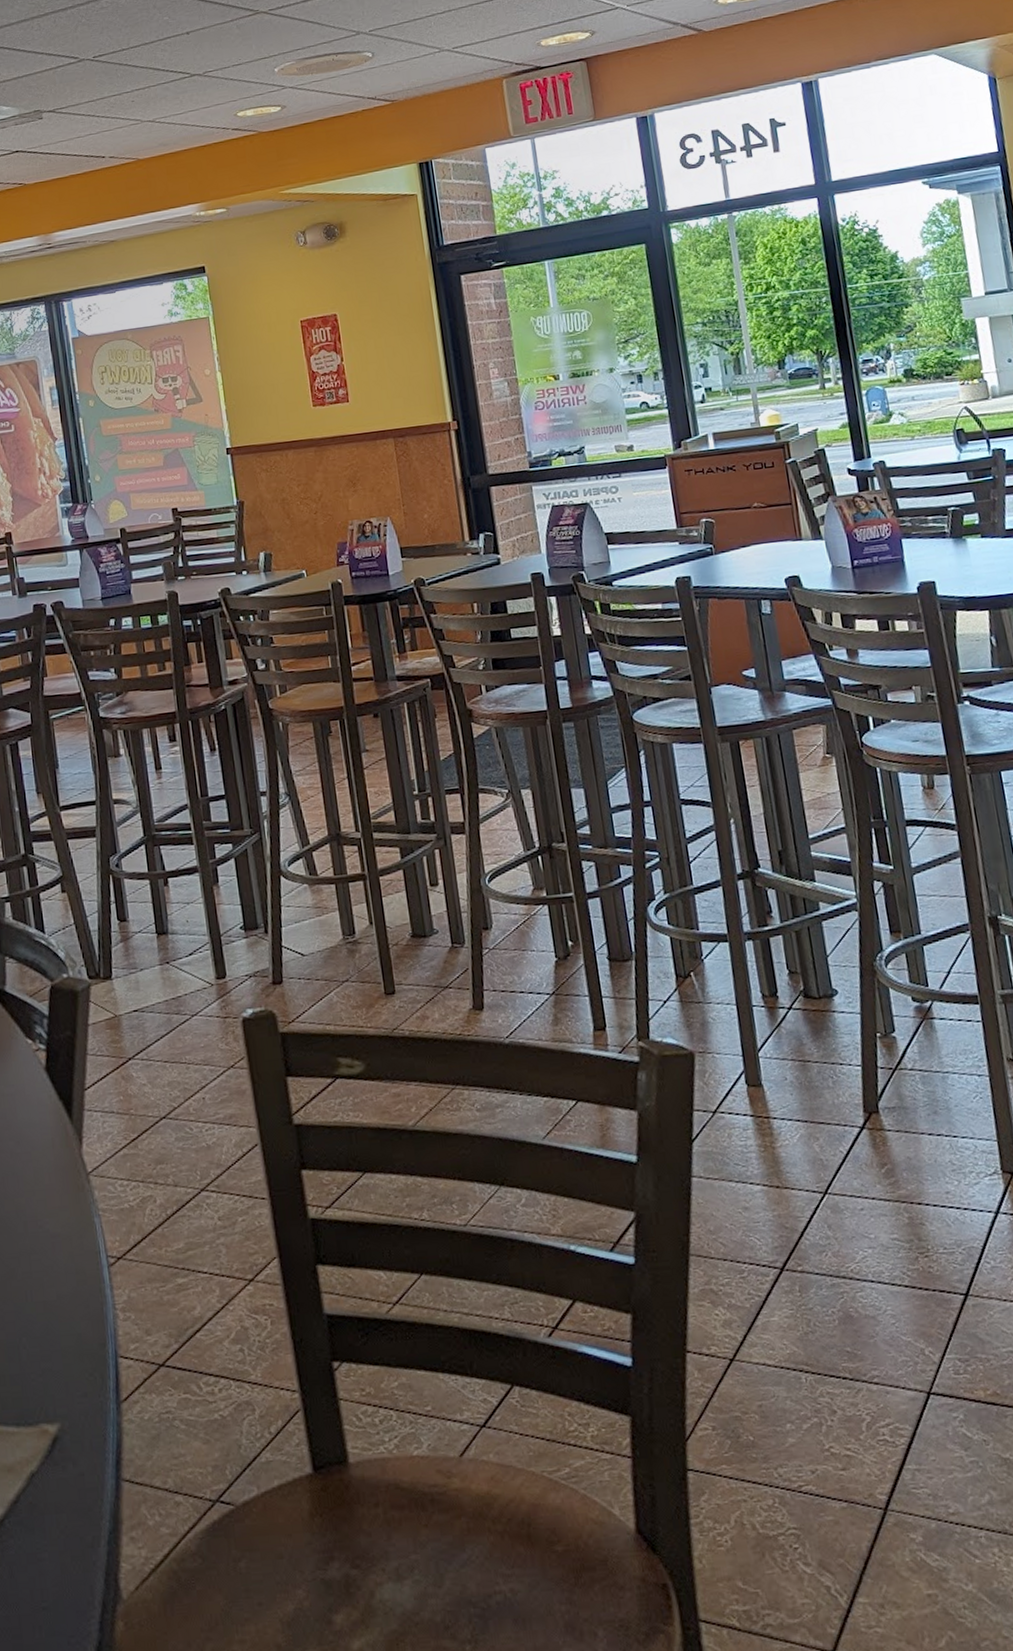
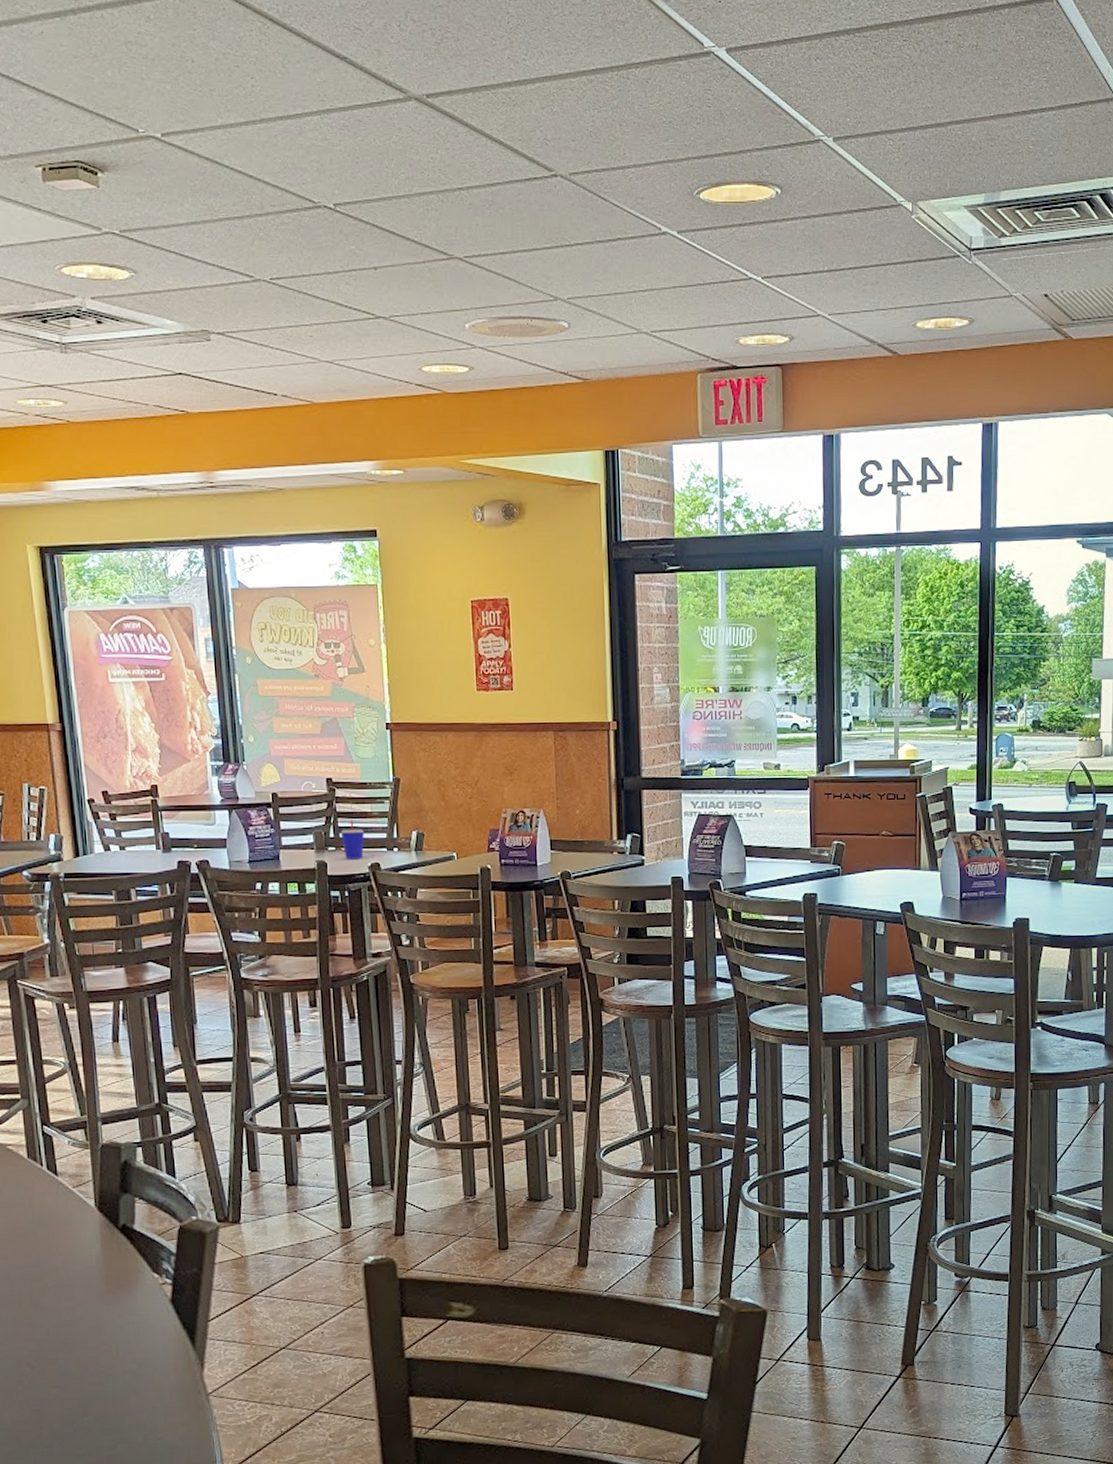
beverage cup: none [188,547,213,587] -> present [340,820,365,859]

